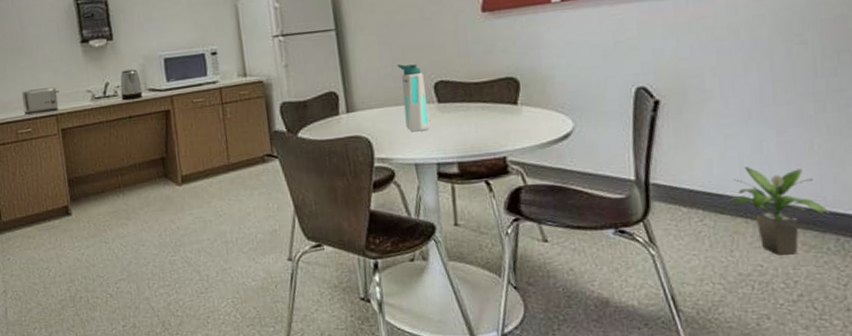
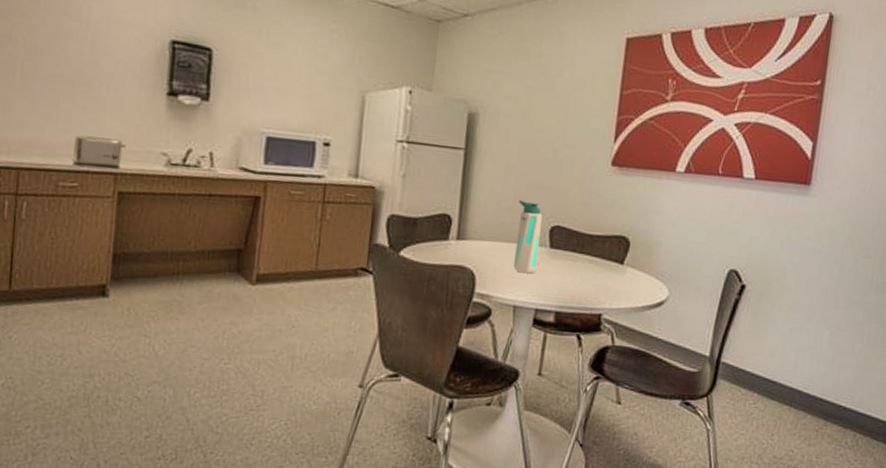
kettle: present [120,68,143,101] -> none [204,138,233,177]
potted plant: present [724,167,831,255] -> none [777,360,855,445]

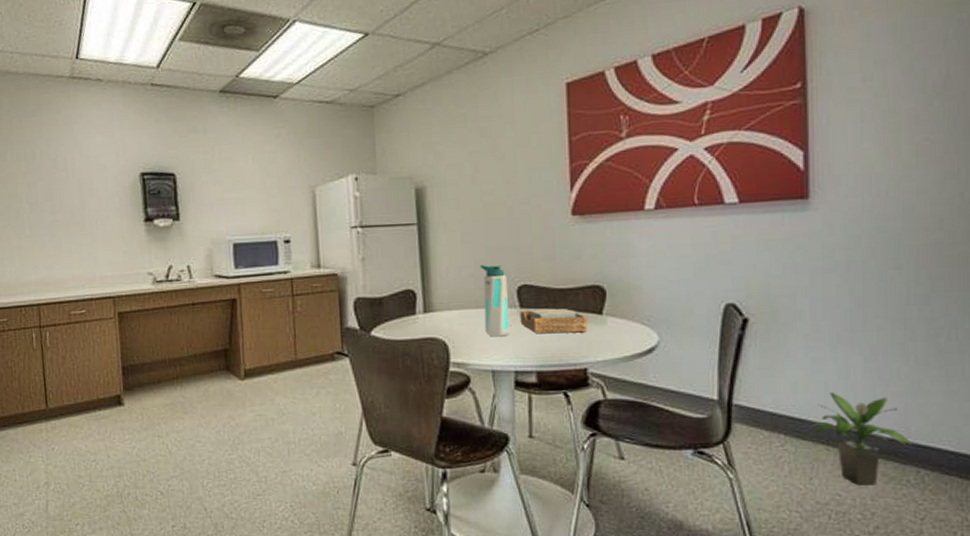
toaster: present [72,135,126,168] -> none [77,267,118,295]
napkin holder: none [548,250,610,280] -> present [520,308,588,334]
potted plant: none [777,360,855,445] -> present [807,392,913,485]

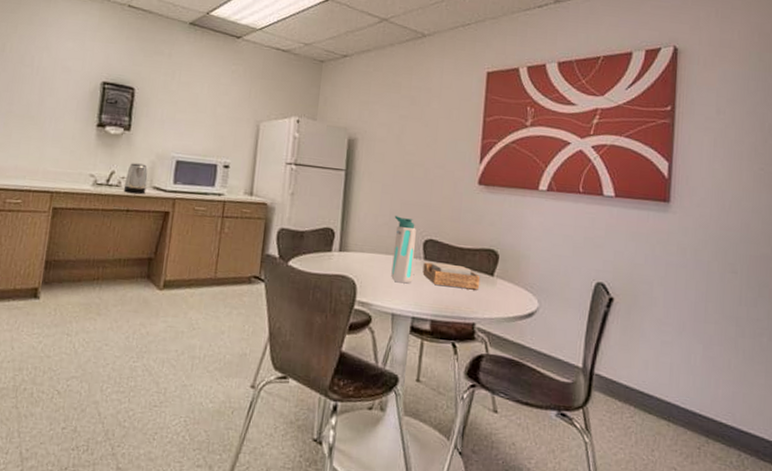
kettle: none [184,252,208,286] -> present [123,162,148,195]
potted plant: present [807,392,913,485] -> none [653,374,737,463]

